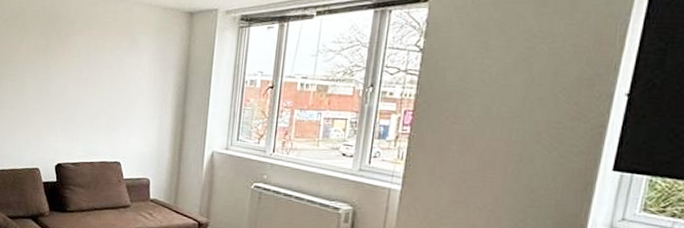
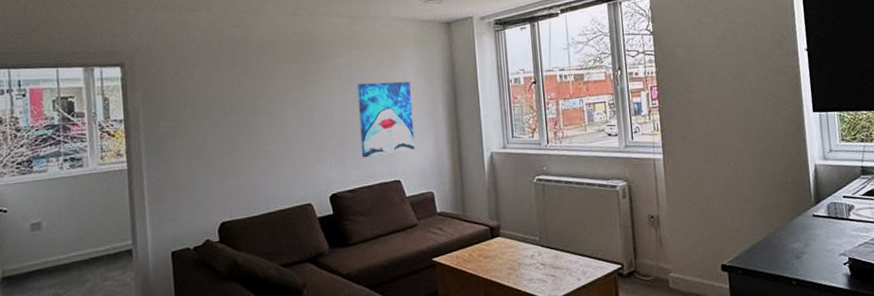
wall art: none [88,63,144,137] -> present [357,81,415,158]

